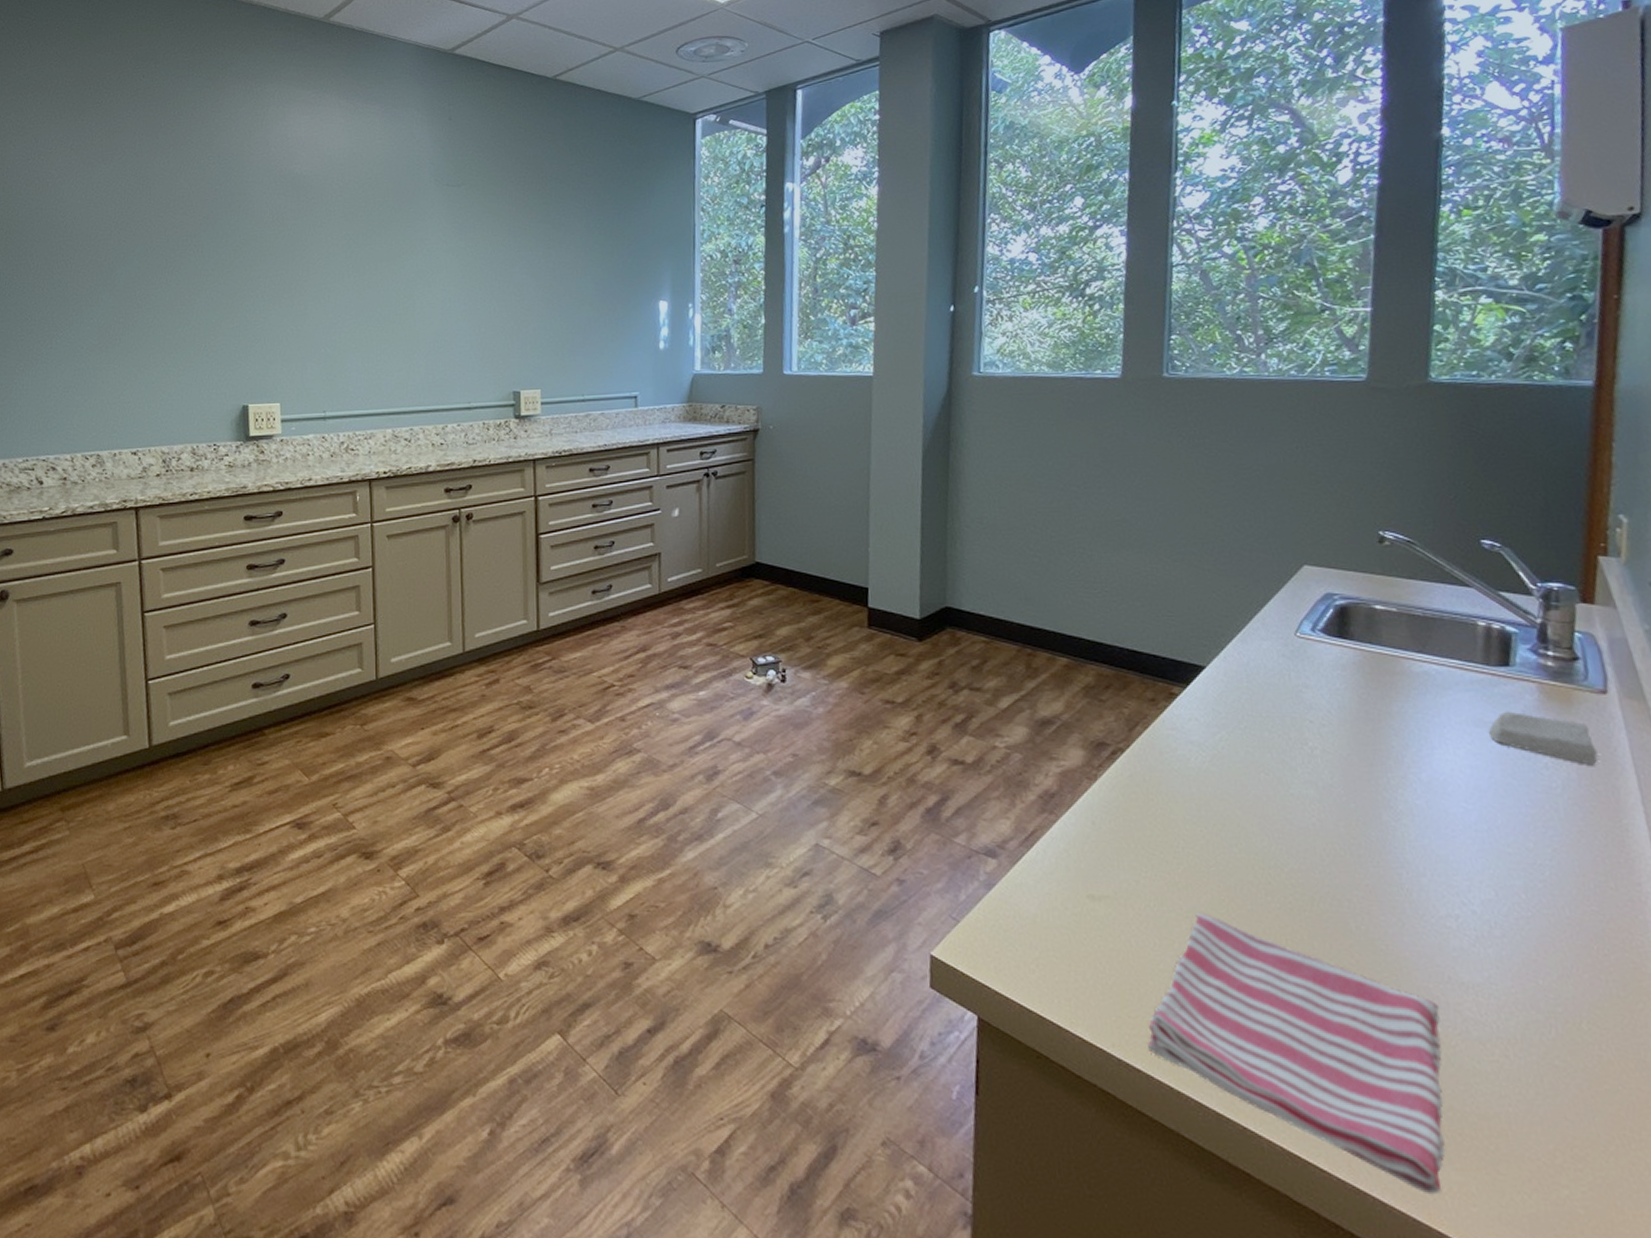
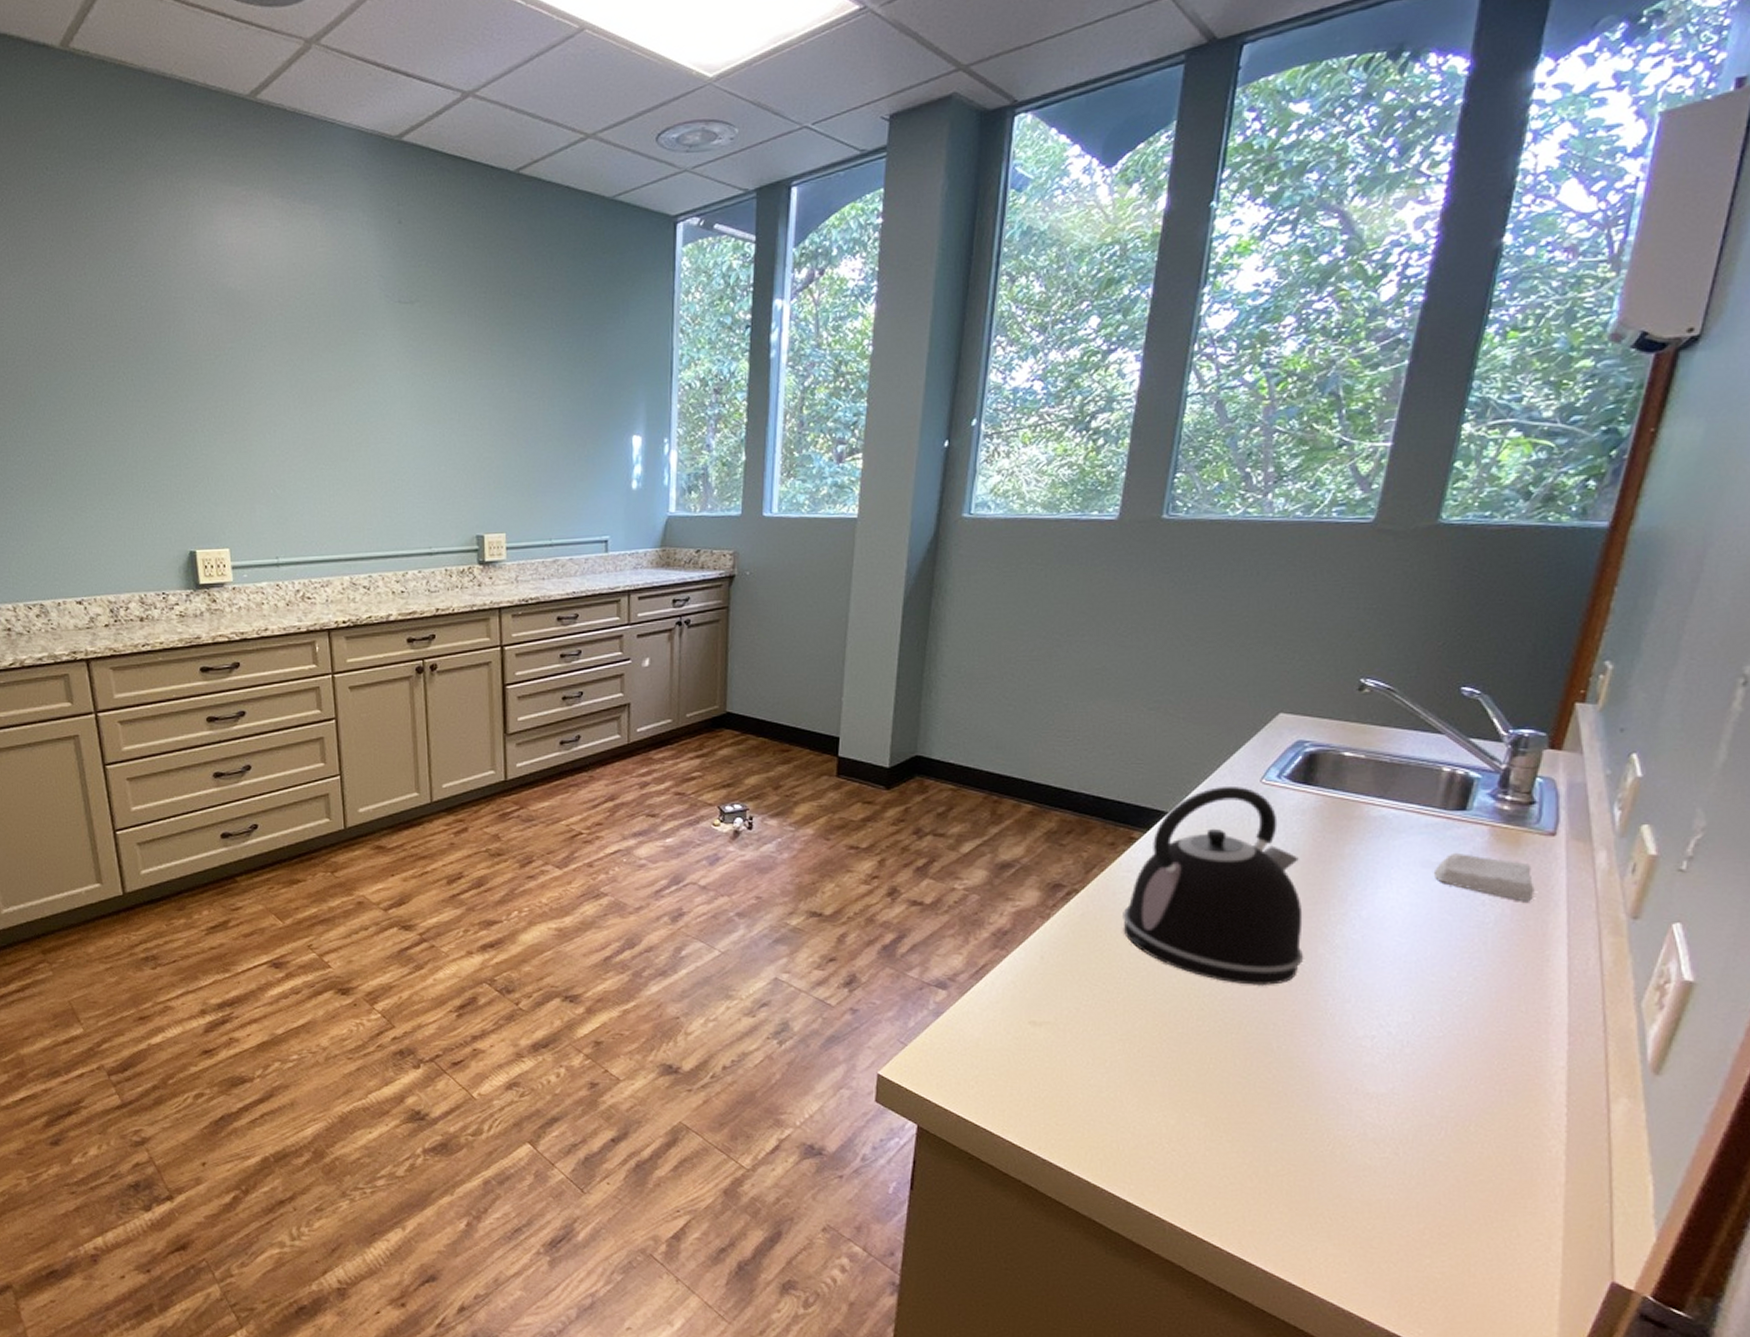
dish towel: present [1148,912,1445,1195] -> none [1071,1035,1343,1265]
kettle: none [1172,639,1369,857] -> present [1123,785,1304,986]

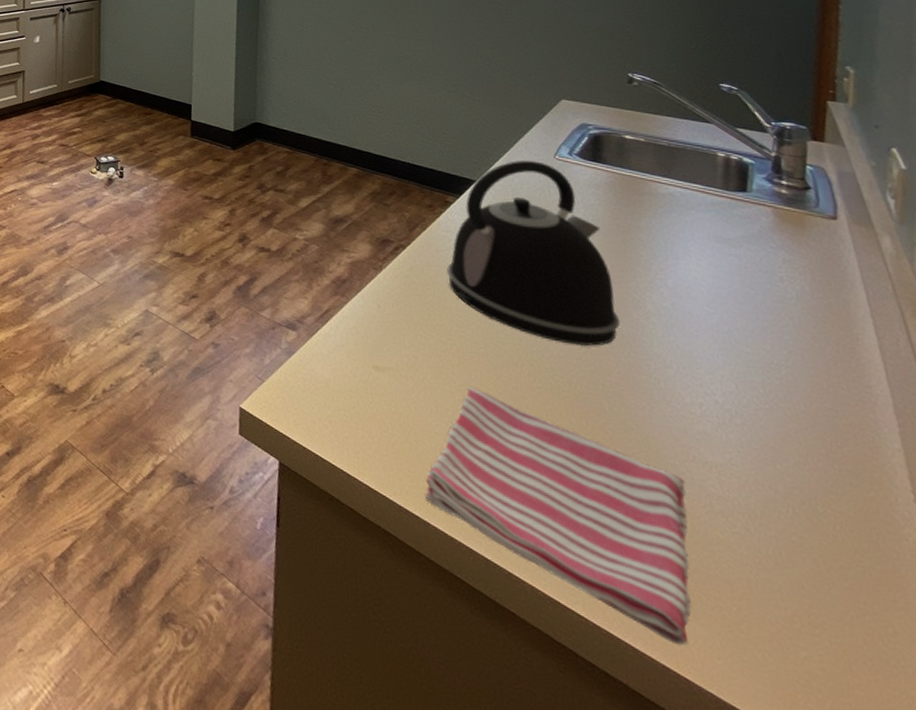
dish towel: none [1071,1035,1343,1265] -> present [425,386,691,646]
soap bar: present [1433,852,1535,902] -> none [727,230,830,281]

